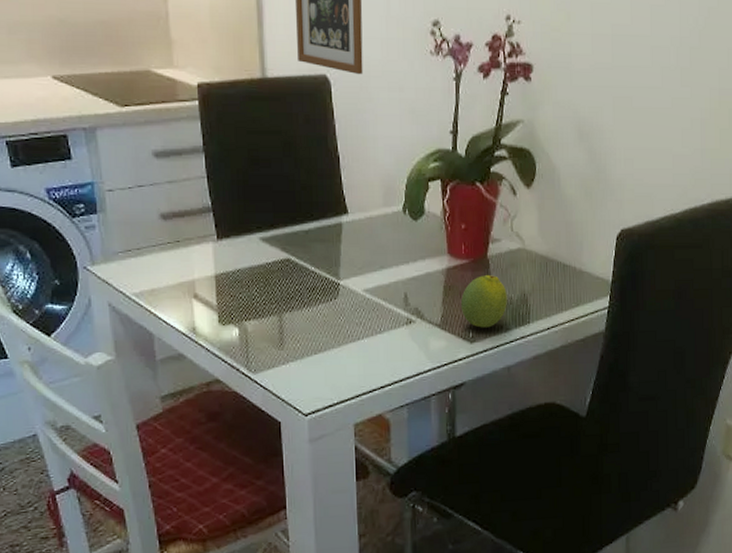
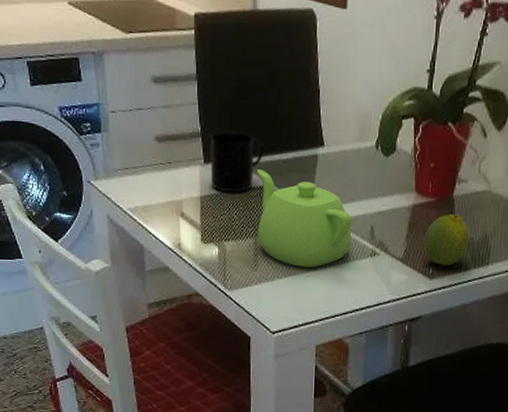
mug: none [223,205,282,269] -> present [210,131,263,193]
teapot: none [276,242,385,342] -> present [256,169,353,268]

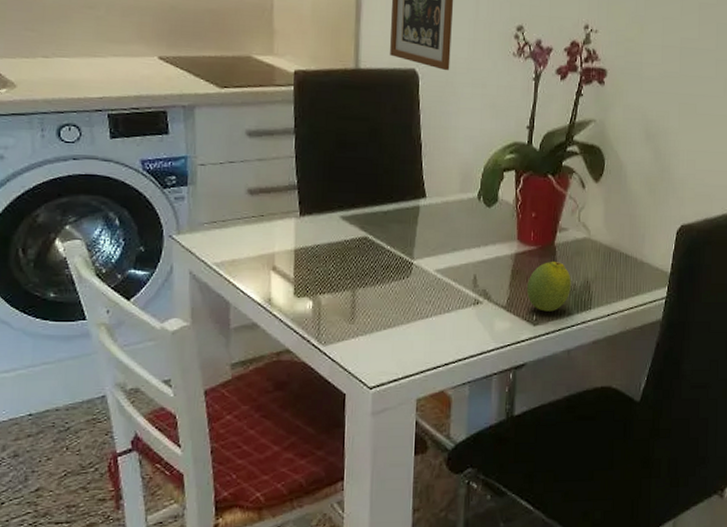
mug: present [210,131,263,193] -> none [306,184,363,245]
teapot: present [256,169,353,268] -> none [355,221,455,318]

